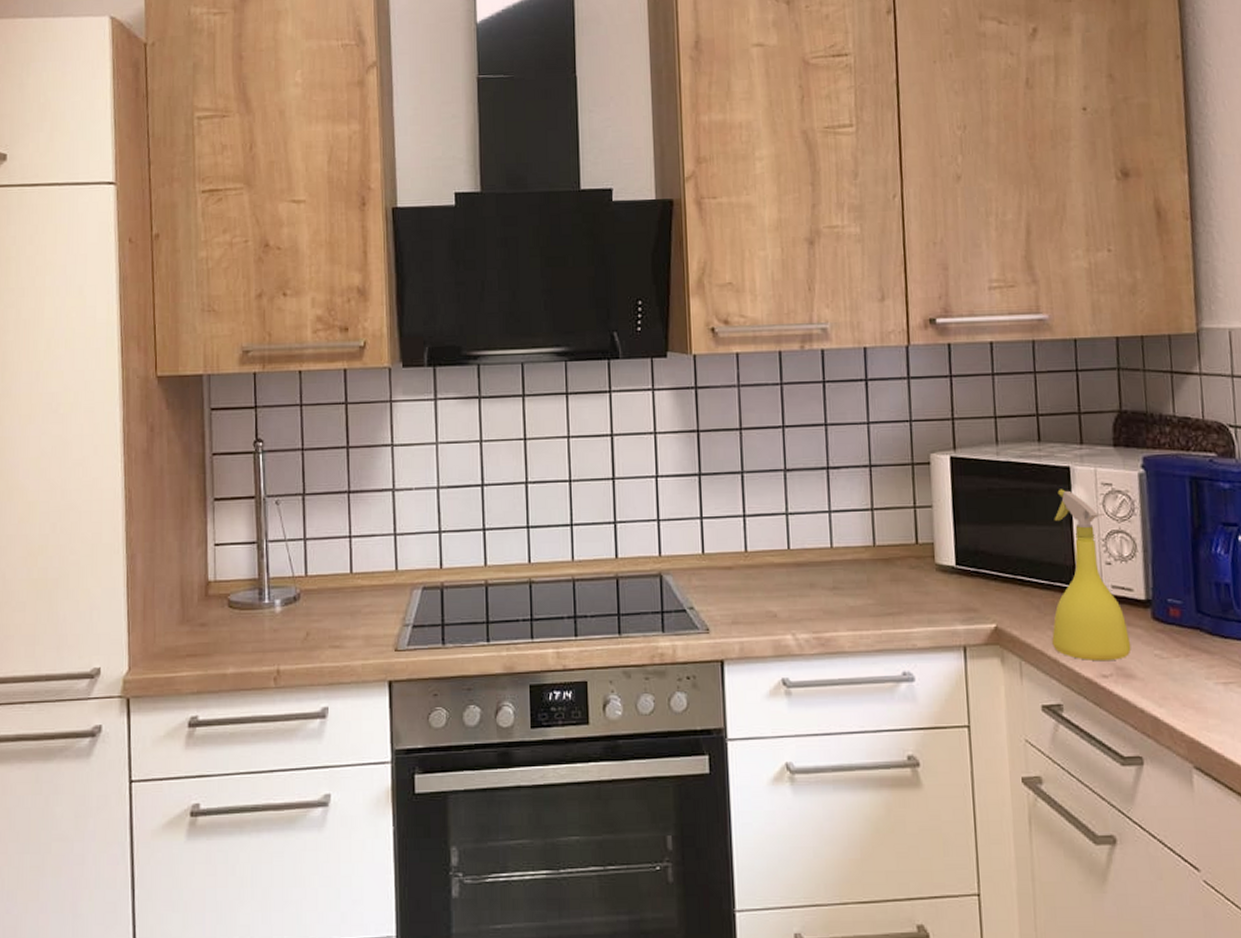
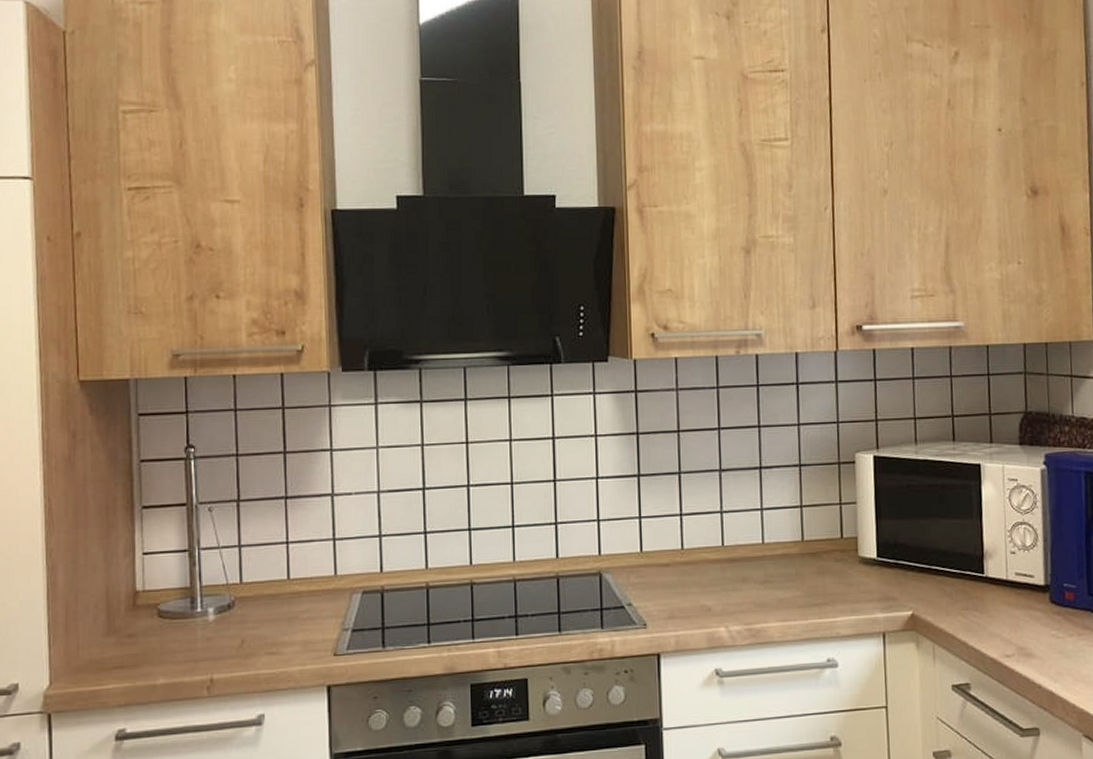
spray bottle: present [1052,489,1132,662] -> none [962,485,1032,643]

